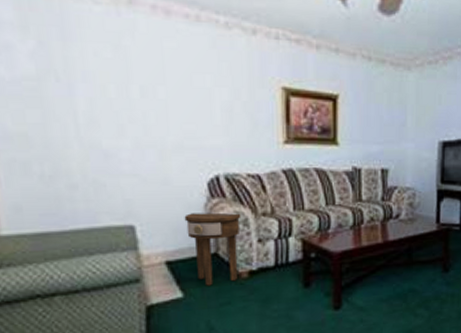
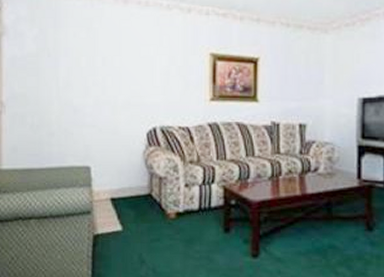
side table: present [184,212,242,286] -> none [127,158,172,223]

